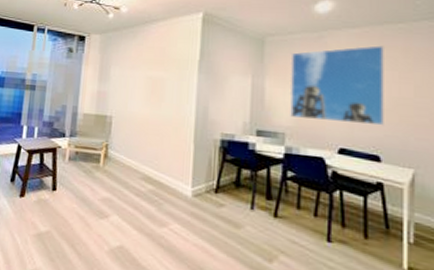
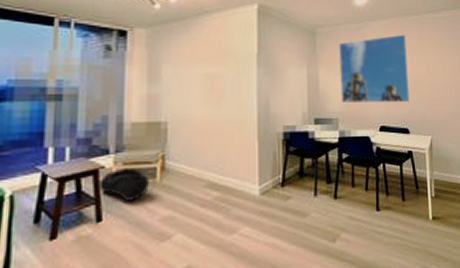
bag: none [55,150,94,179] -> present [98,167,149,201]

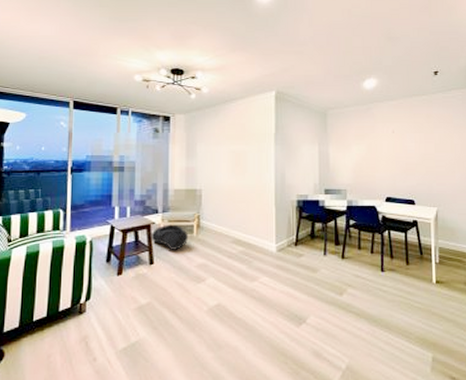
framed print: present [338,34,410,103] -> none [347,114,416,177]

